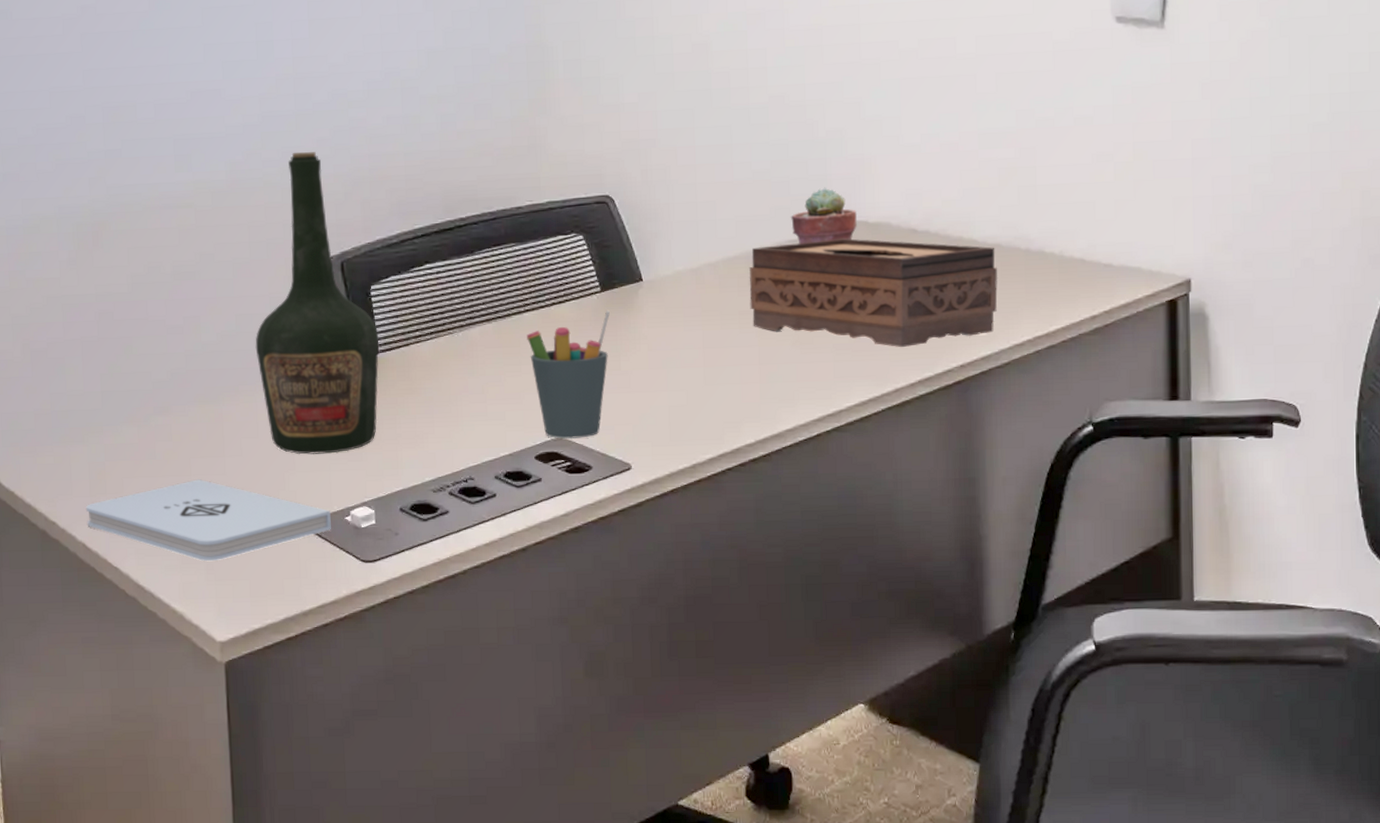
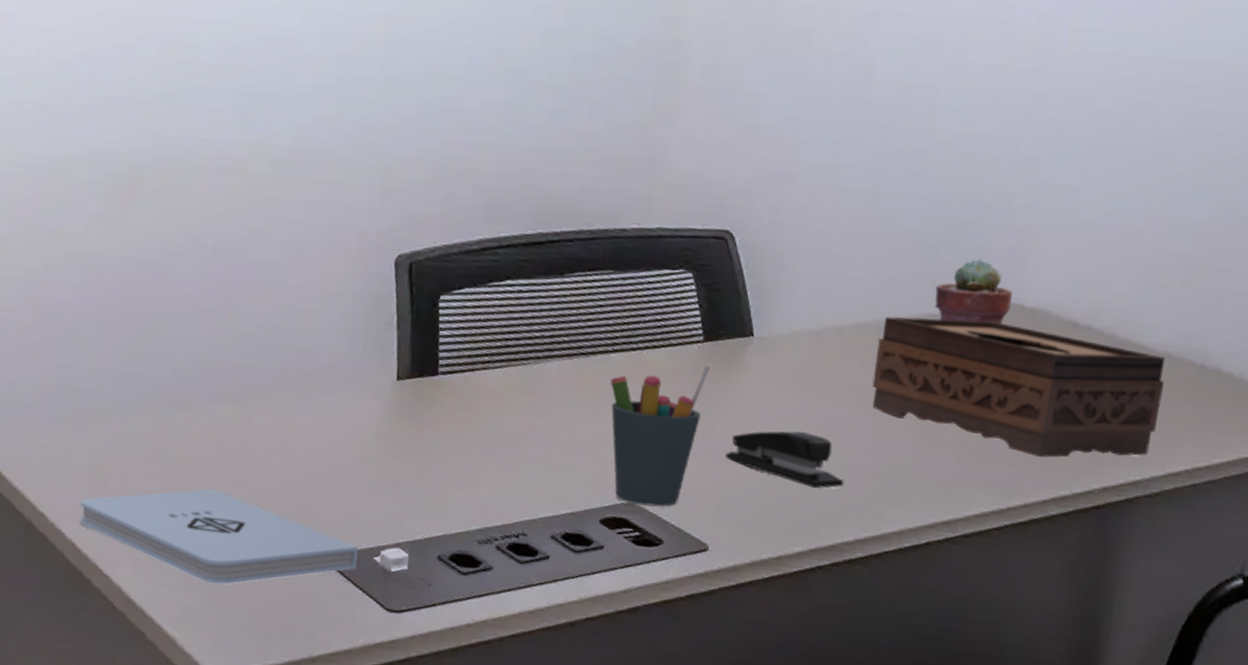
bottle: present [255,152,379,455] -> none [298,126,442,483]
stapler: none [634,355,739,403] -> present [725,430,844,489]

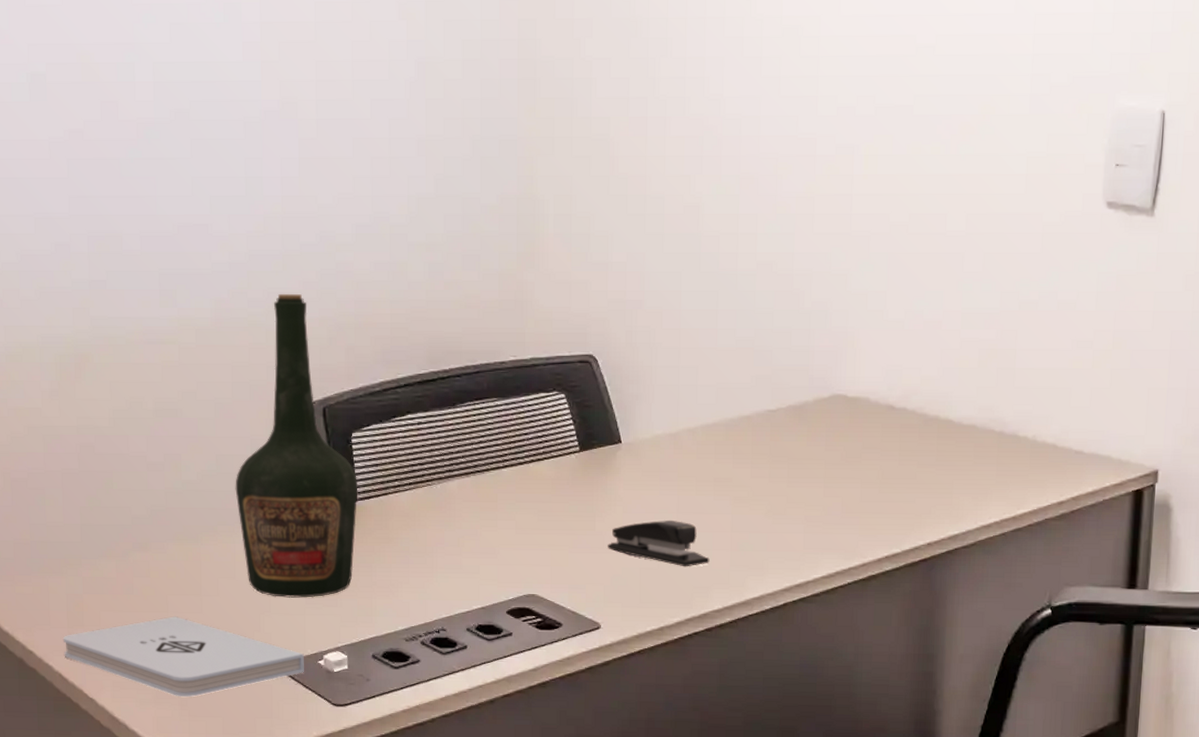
bottle: none [298,126,442,483] -> present [235,293,358,598]
pen holder: present [610,363,710,507] -> none [504,469,587,596]
tissue box: present [872,316,1166,458] -> none [725,411,971,523]
potted succulent: present [934,258,1013,324] -> none [771,358,836,415]

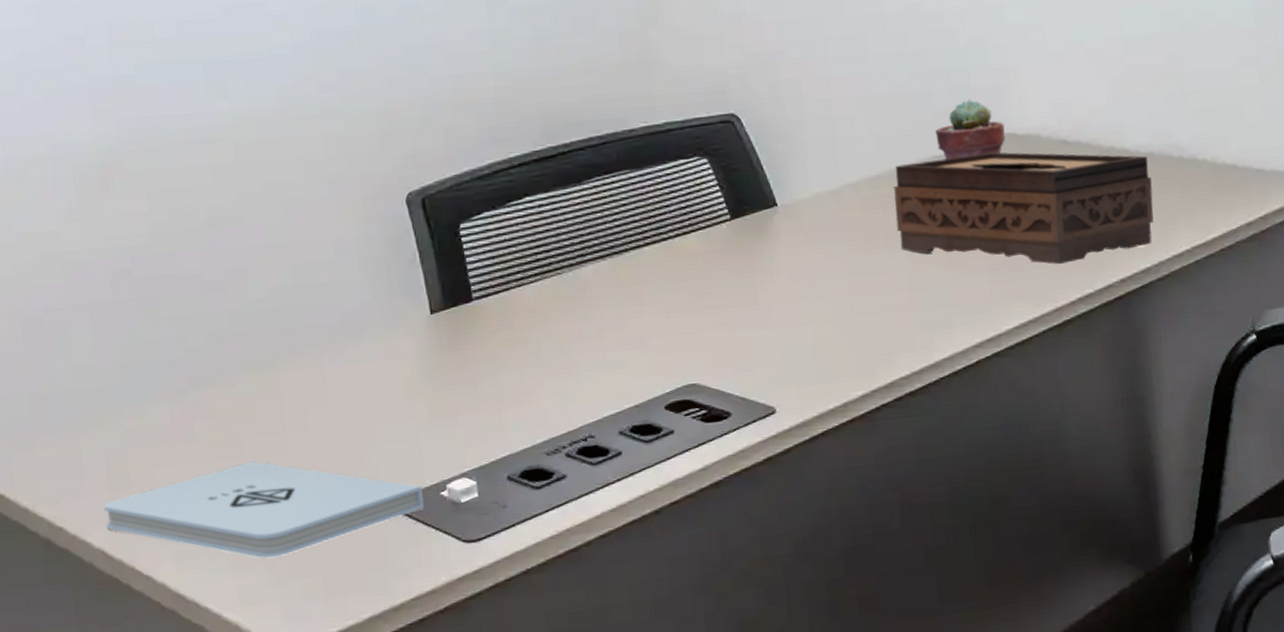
bottle: present [235,293,358,598] -> none [318,73,475,424]
stapler: present [608,519,710,567] -> none [774,283,890,334]
tissue box: none [725,411,971,523] -> present [894,152,1154,265]
potted succulent: none [771,358,836,415] -> present [935,99,1006,160]

